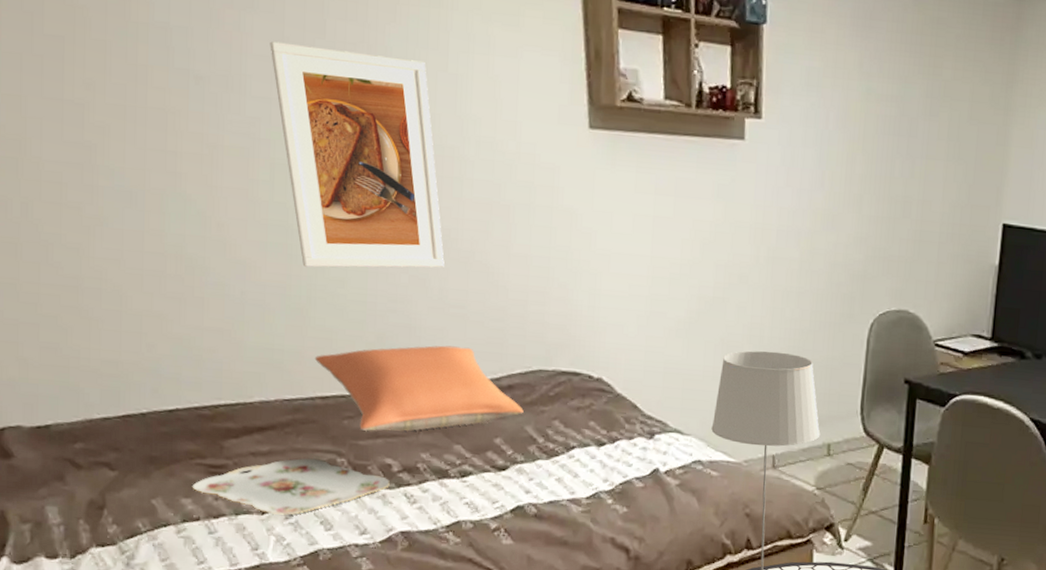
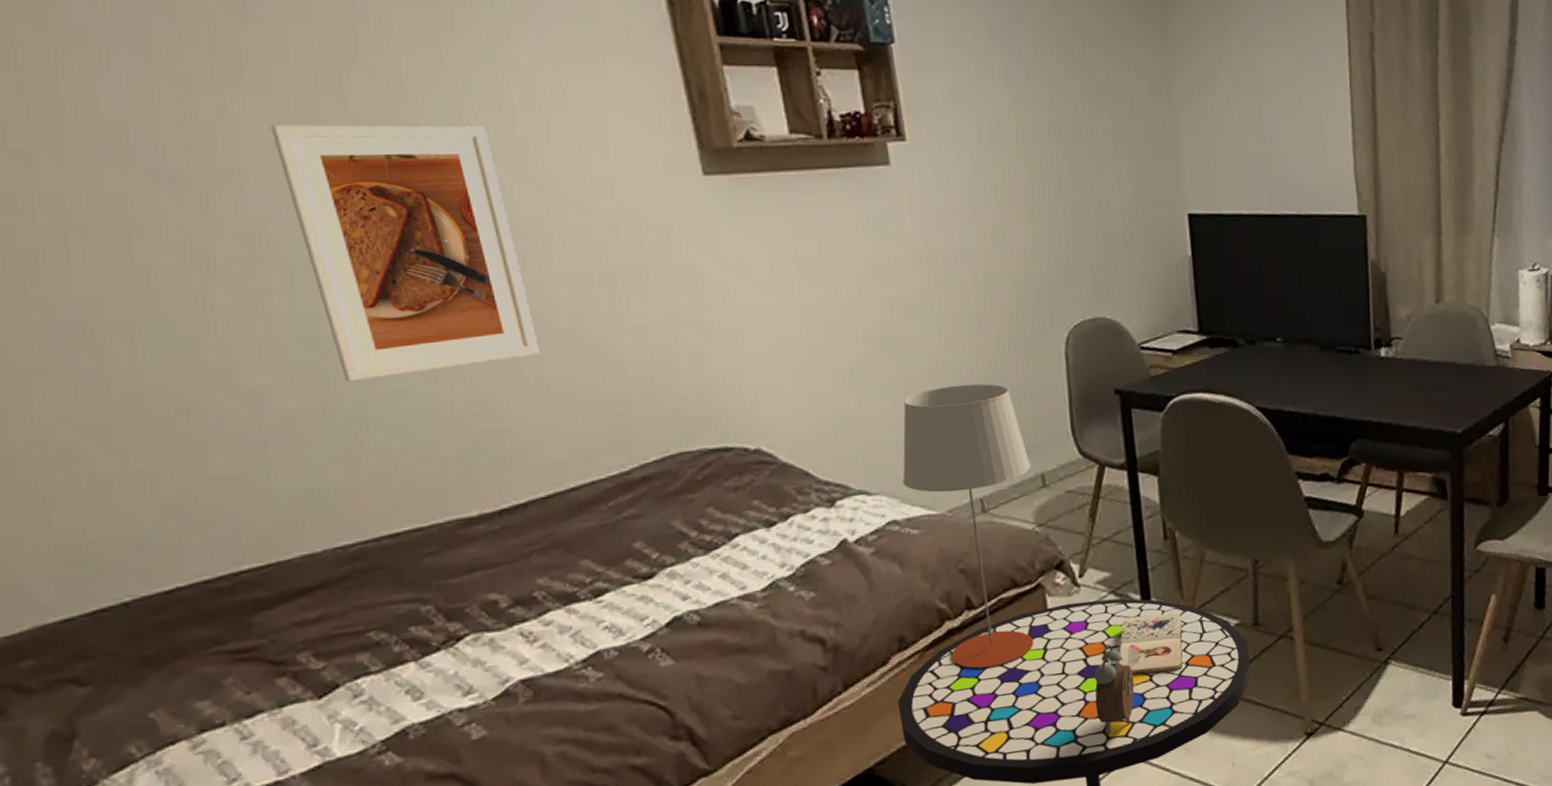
serving tray: present [192,458,390,515] -> none [209,613,498,696]
pillow: present [314,345,524,431] -> none [374,442,667,566]

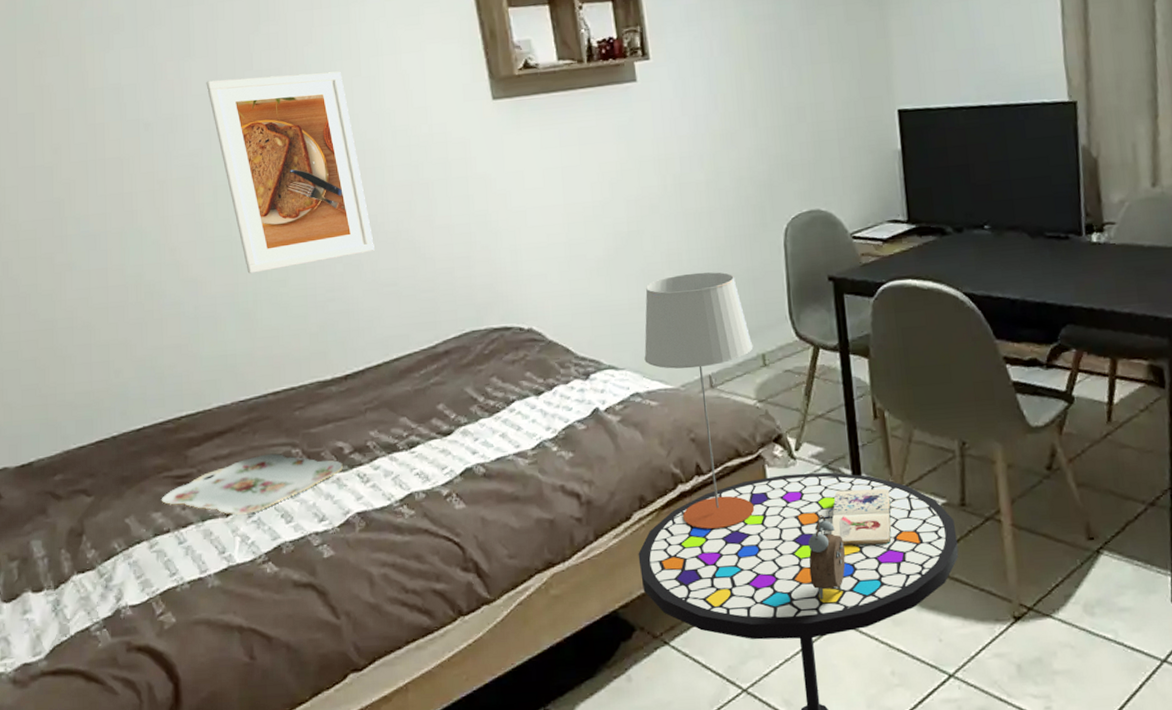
serving tray: none [209,613,498,696] -> present [161,453,343,514]

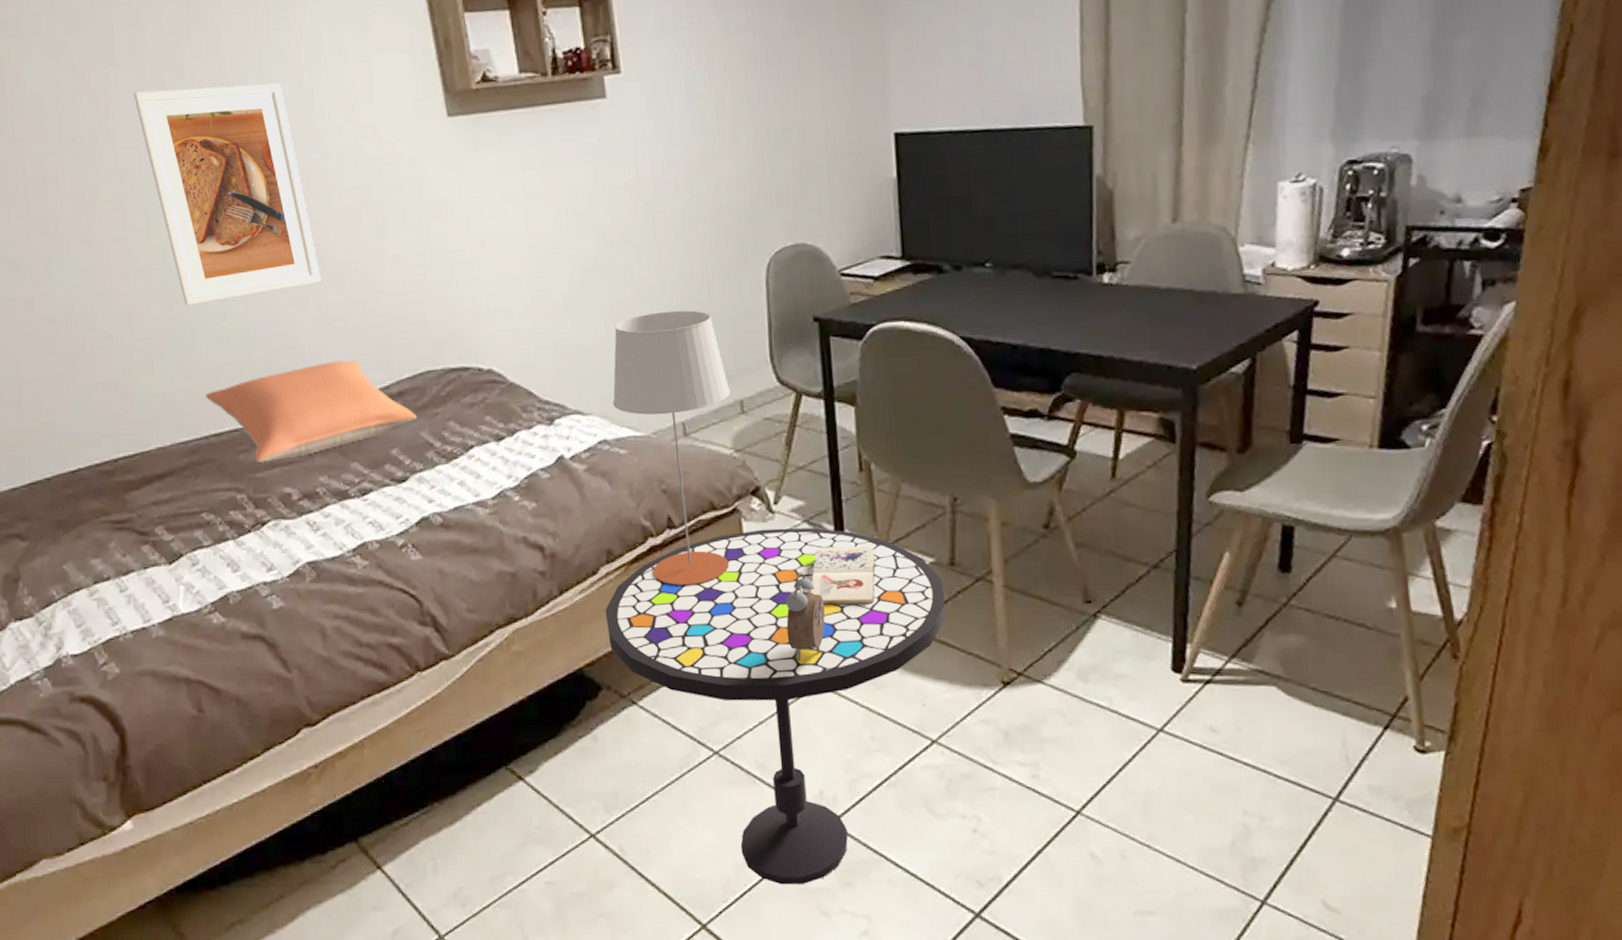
serving tray: present [161,453,343,514] -> none [100,498,291,562]
pillow: none [264,321,462,418] -> present [205,360,417,462]

